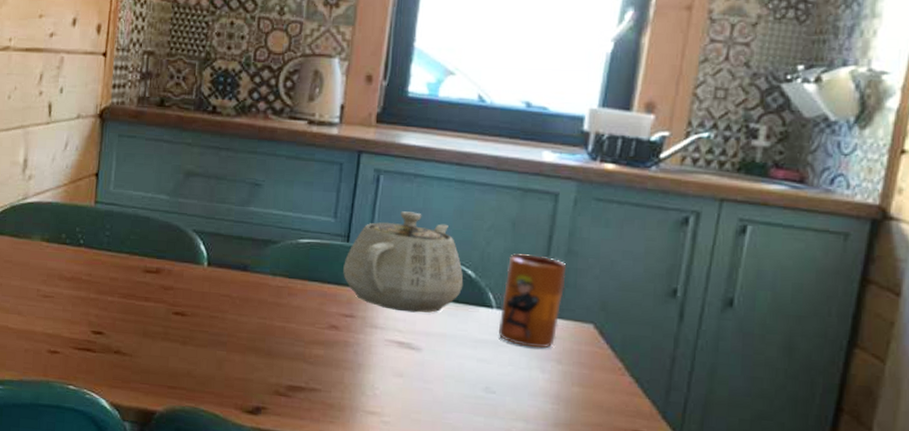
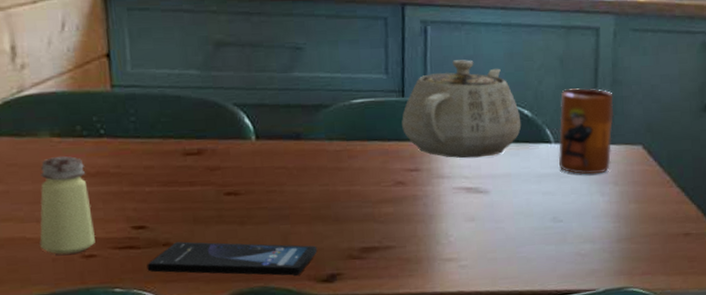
saltshaker: none [17,259,63,348] -> present [39,156,96,255]
smartphone: none [98,351,248,402] -> present [147,241,318,276]

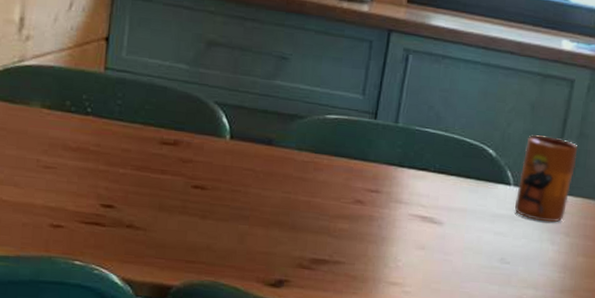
saltshaker: present [39,156,96,255] -> none [14,127,67,222]
smartphone: present [147,241,318,276] -> none [108,225,271,276]
teapot: present [402,59,522,159] -> none [370,91,485,189]

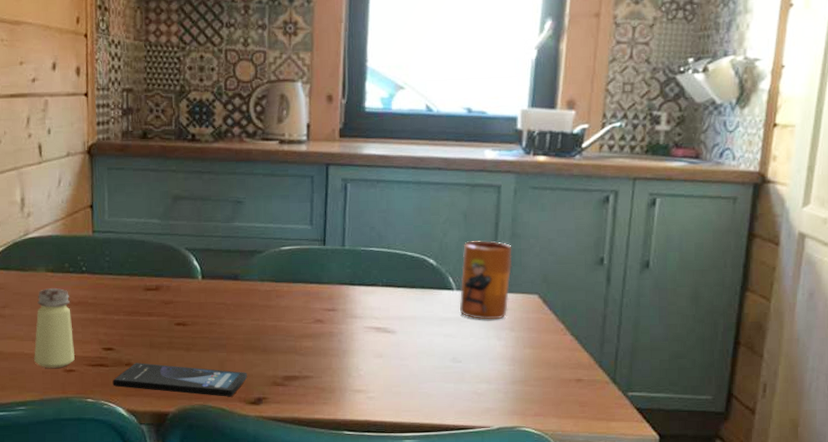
saltshaker: none [14,127,67,222] -> present [34,288,75,368]
smartphone: none [108,225,271,276] -> present [112,363,248,397]

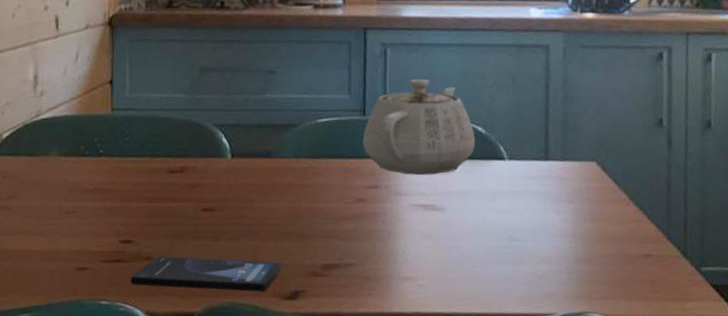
saltshaker: present [34,288,75,368] -> none [42,174,89,267]
teapot: none [322,213,427,301] -> present [363,79,476,176]
mug: present [460,241,513,320] -> none [512,105,567,192]

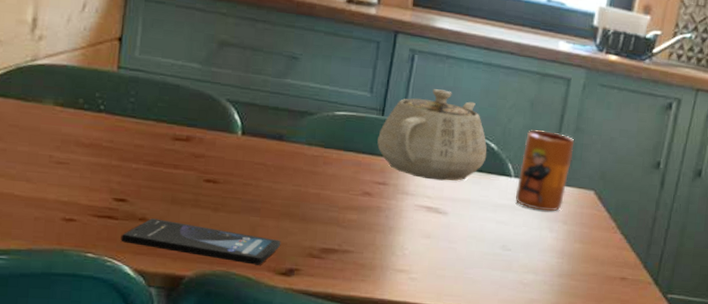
mug: none [512,105,567,192] -> present [516,130,575,211]

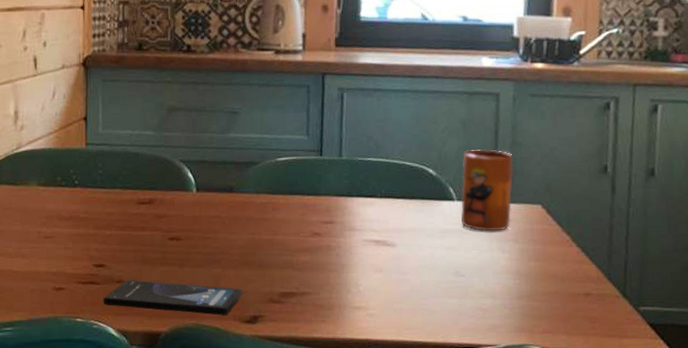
teapot: present [377,89,487,181] -> none [319,123,427,213]

